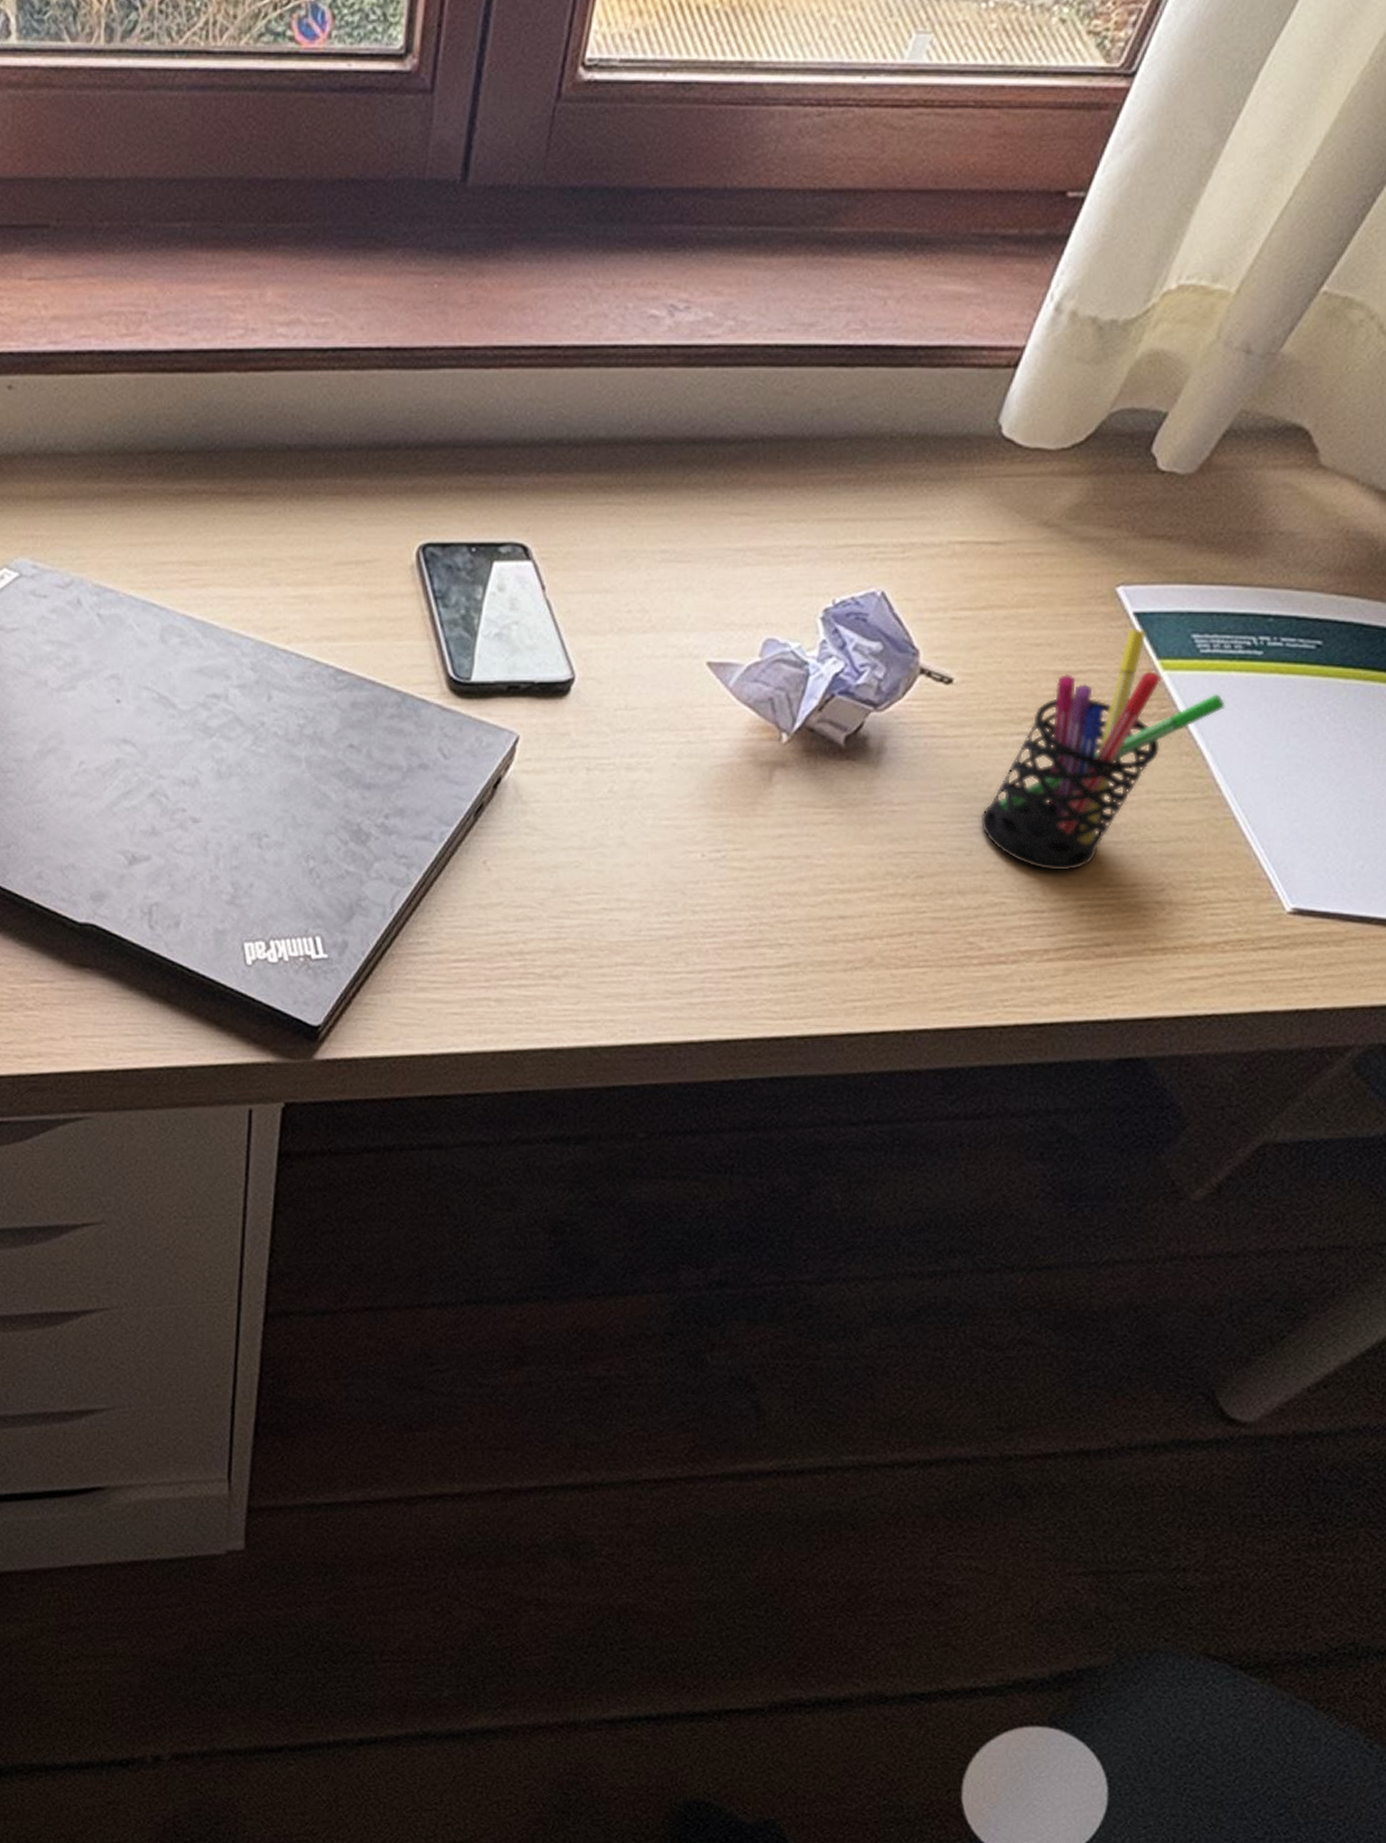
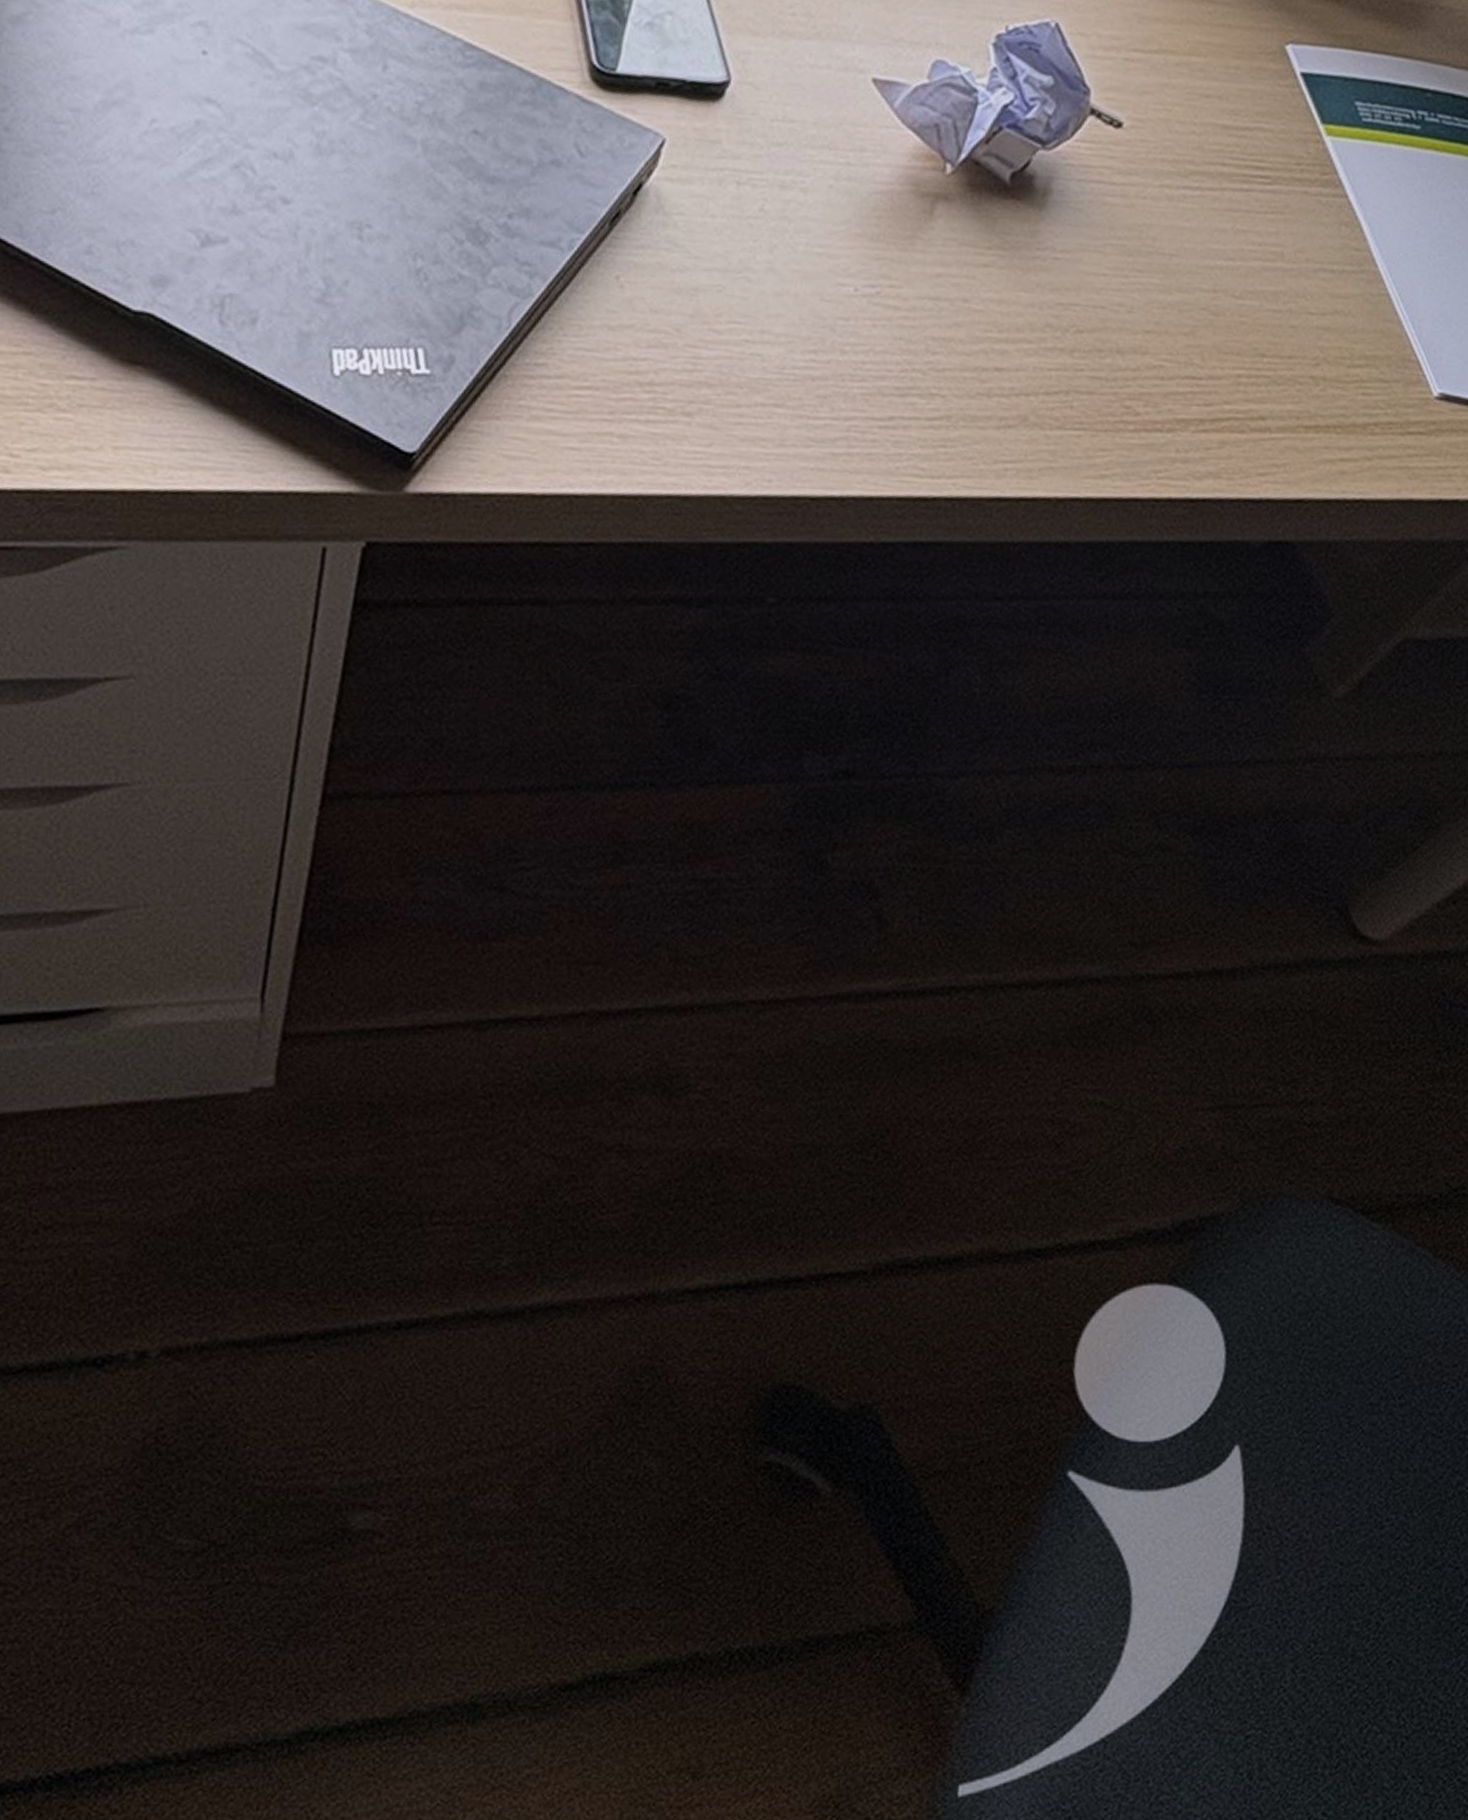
pen holder: present [980,628,1226,871] -> none [1142,89,1384,336]

